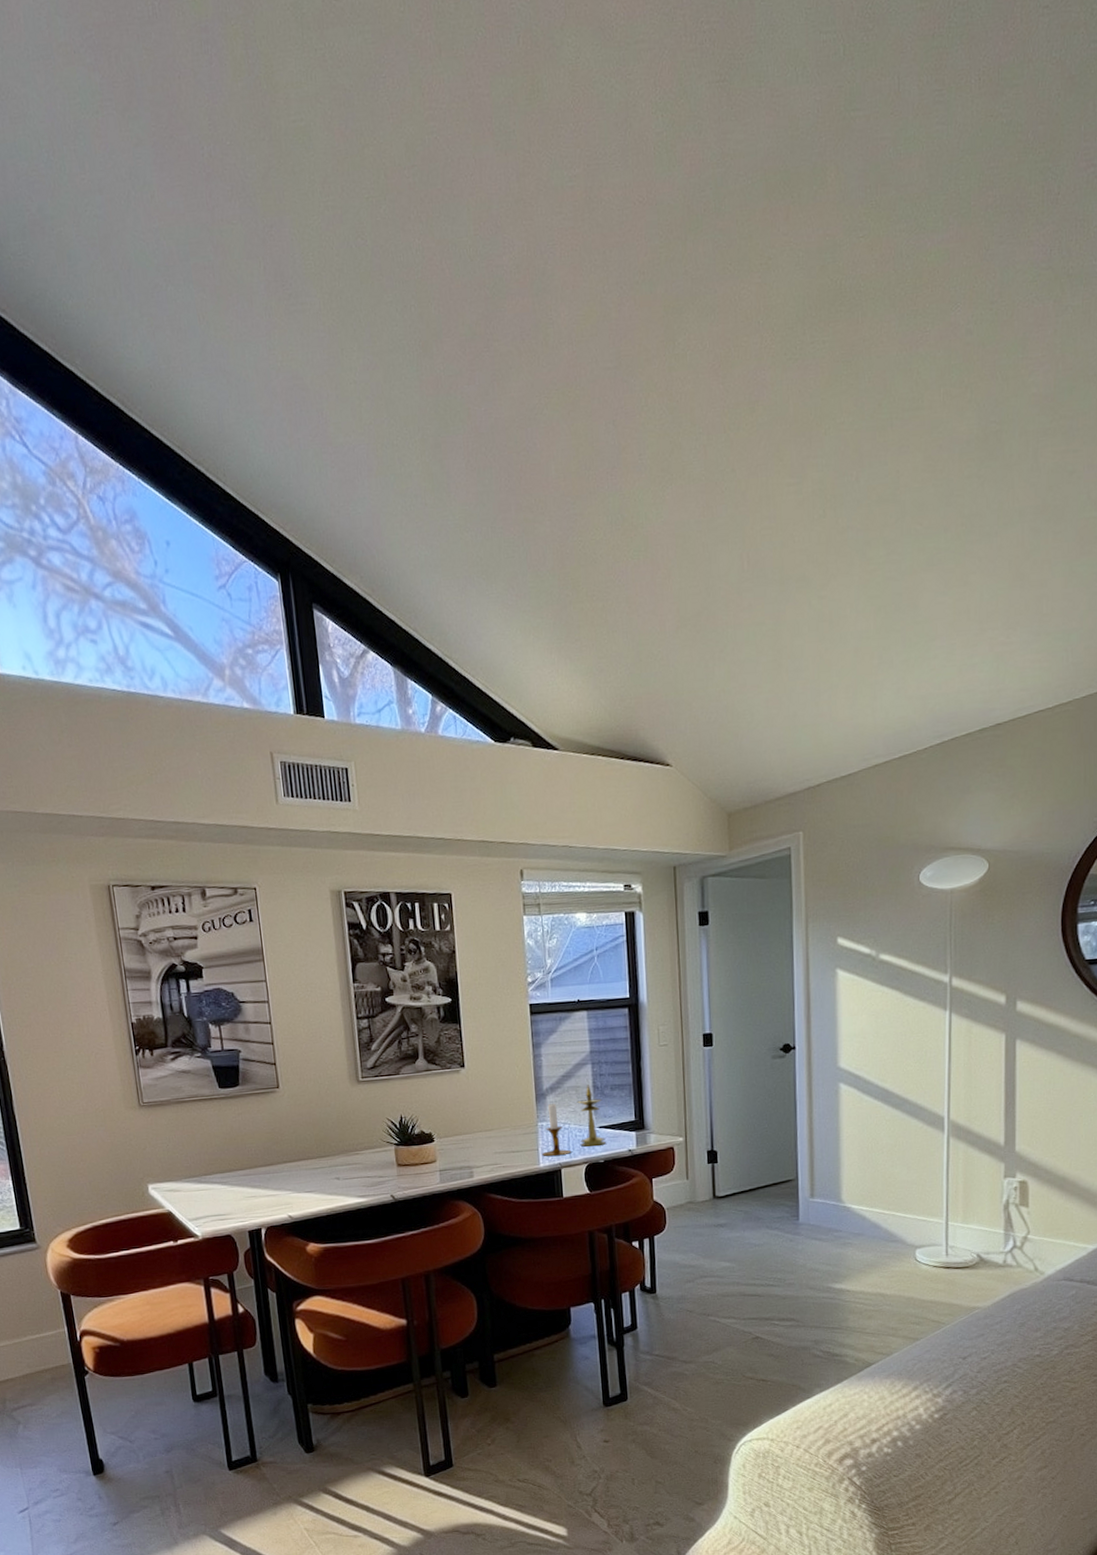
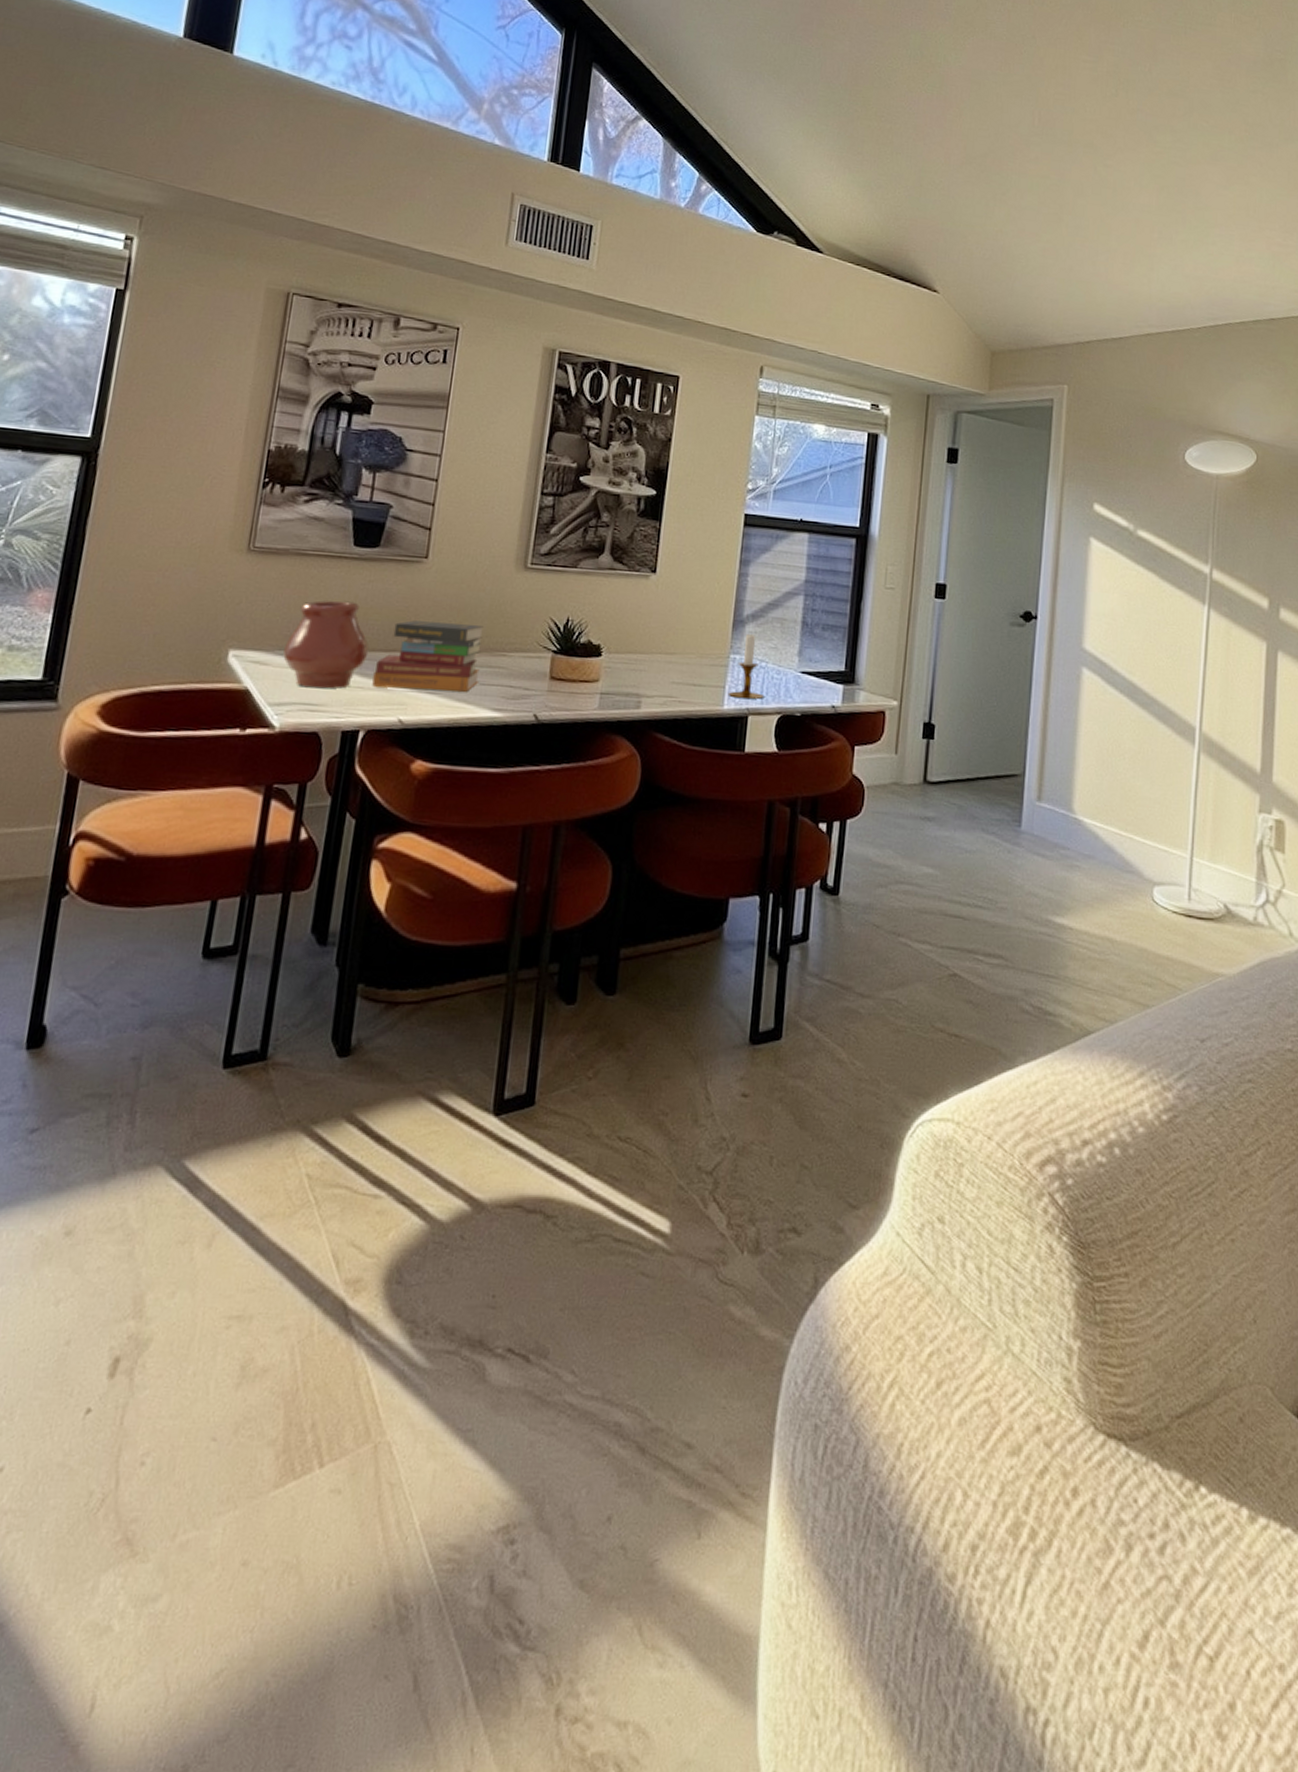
vase: none [188,1132,253,1203] -> present [283,600,369,689]
books: none [260,1134,342,1194] -> present [372,620,484,692]
candlestick: present [577,1085,606,1147] -> none [775,619,811,695]

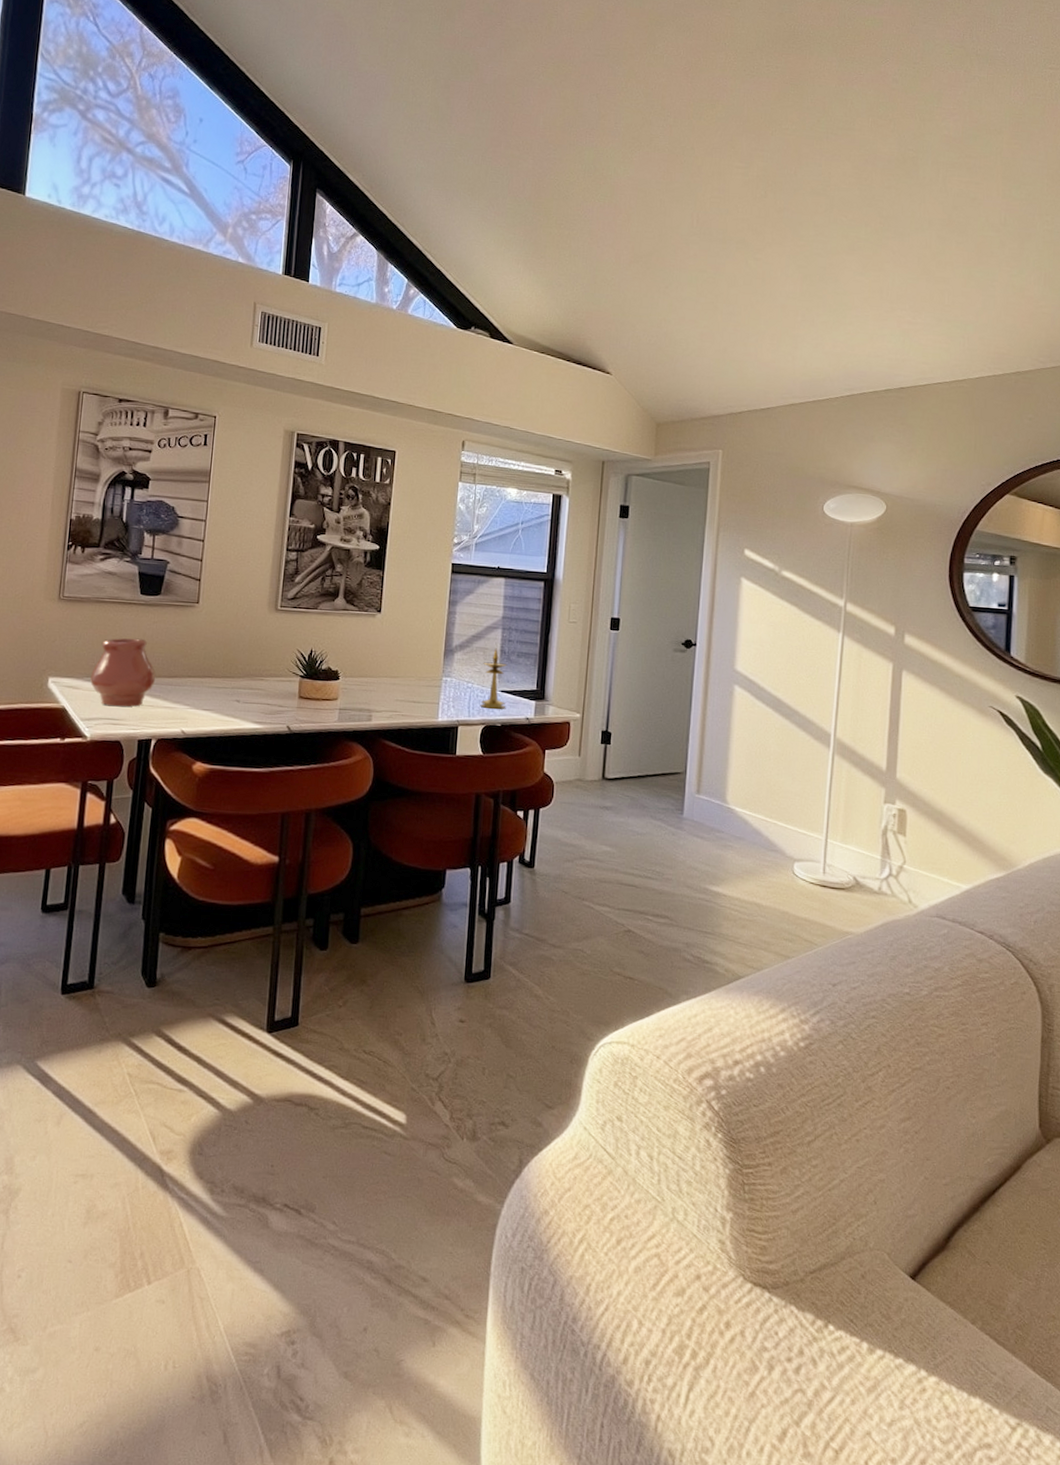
books: present [372,620,484,692] -> none [160,653,245,709]
candlestick: present [727,634,765,699] -> none [441,661,471,713]
candlestick: none [775,619,811,695] -> present [480,648,508,709]

